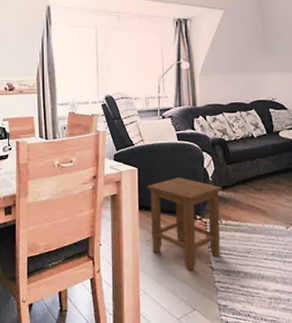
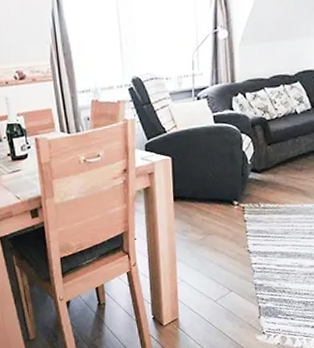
stool: present [147,177,222,270] -> none [182,163,261,256]

